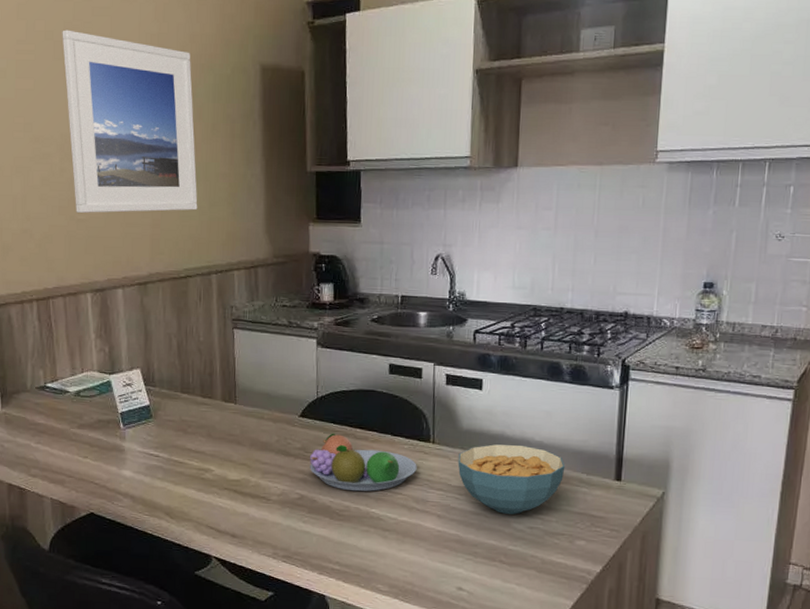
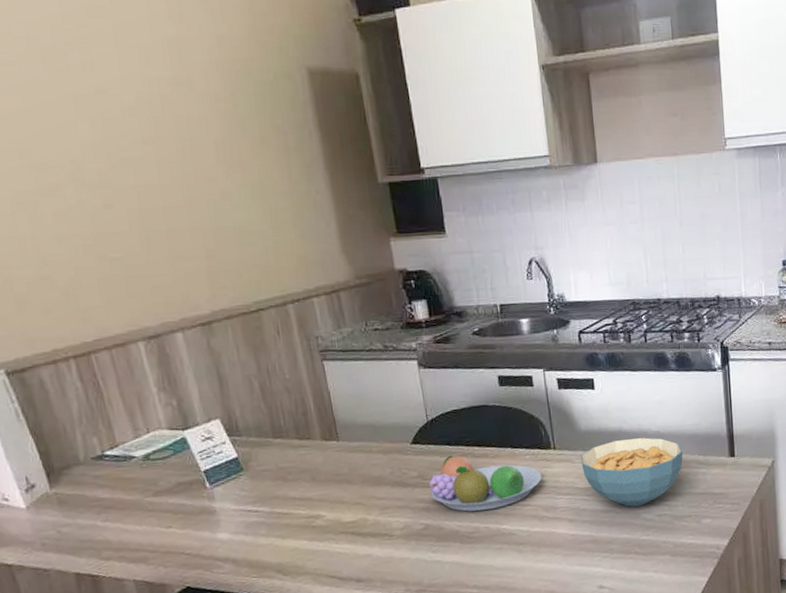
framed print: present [62,30,198,214] -> none [50,35,259,252]

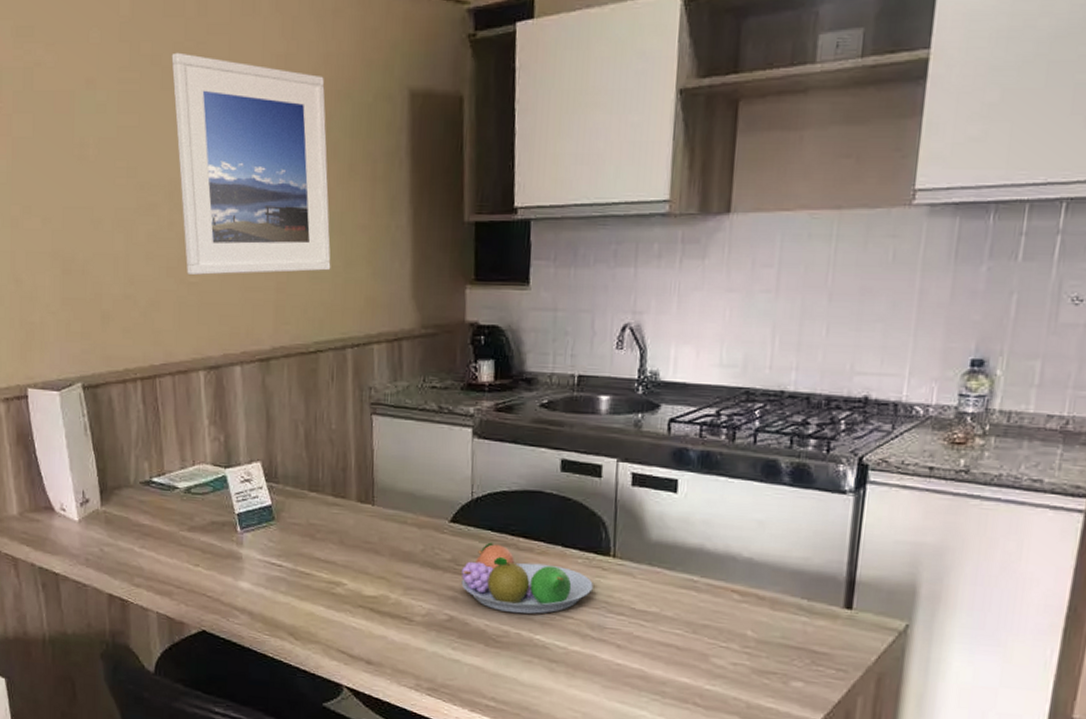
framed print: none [50,35,259,252] -> present [171,52,331,276]
cereal bowl: present [580,437,683,507] -> none [644,560,781,647]

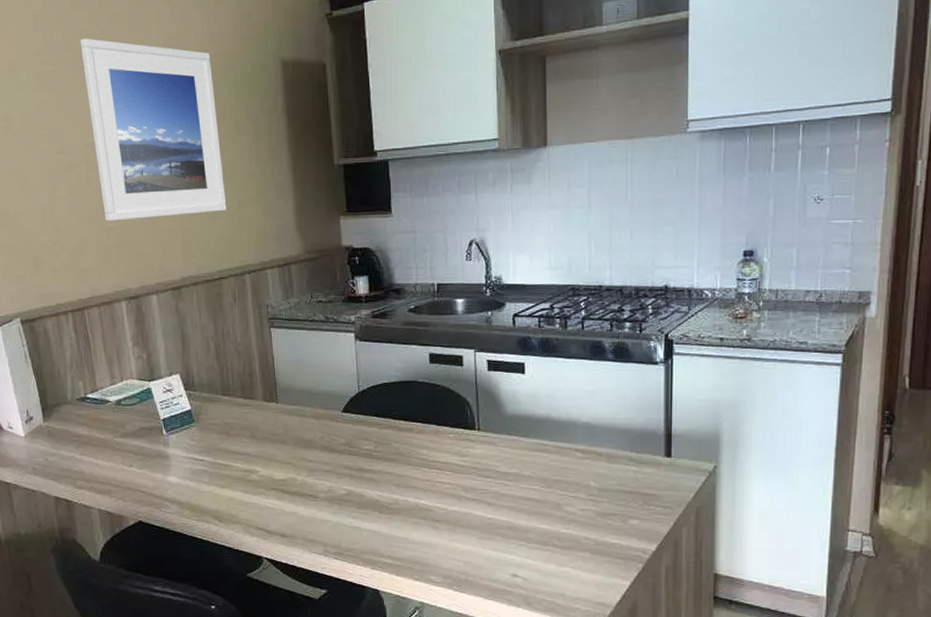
fruit bowl: present [461,542,593,614] -> none [355,426,464,484]

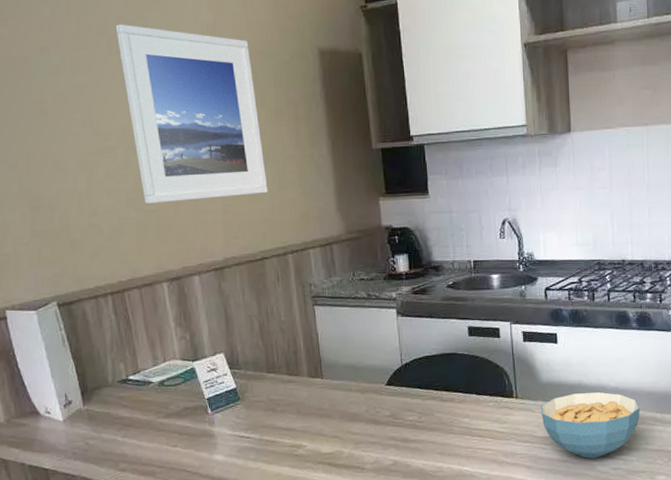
cereal bowl: none [504,426,614,497] -> present [541,391,641,458]

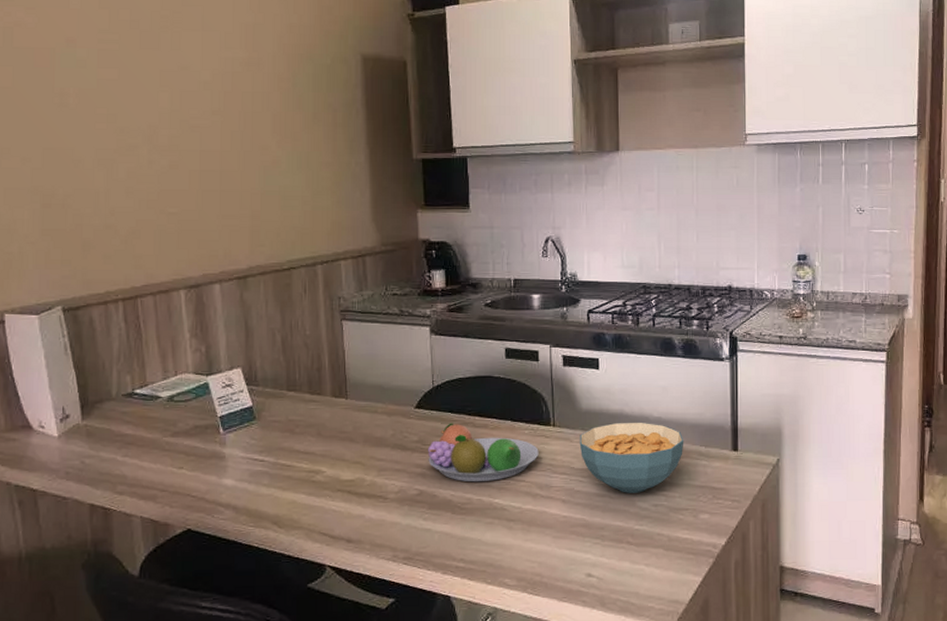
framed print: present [115,24,268,205] -> none [149,19,300,207]
fruit bowl: none [400,398,503,452] -> present [428,423,539,482]

